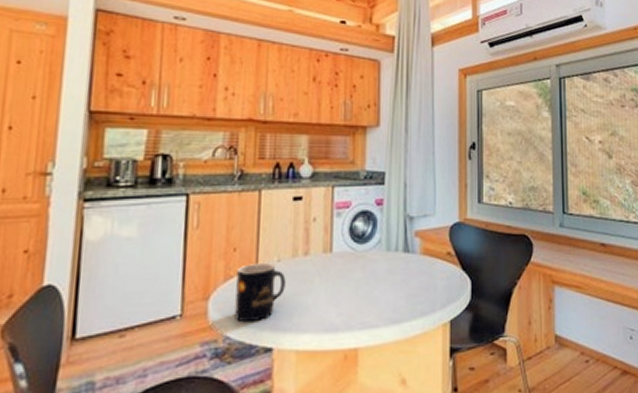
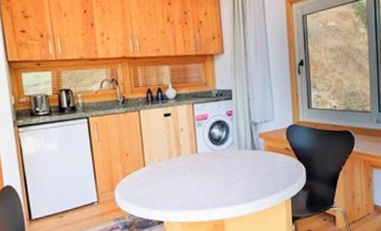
mug: present [234,263,286,323] -> none [131,163,167,205]

